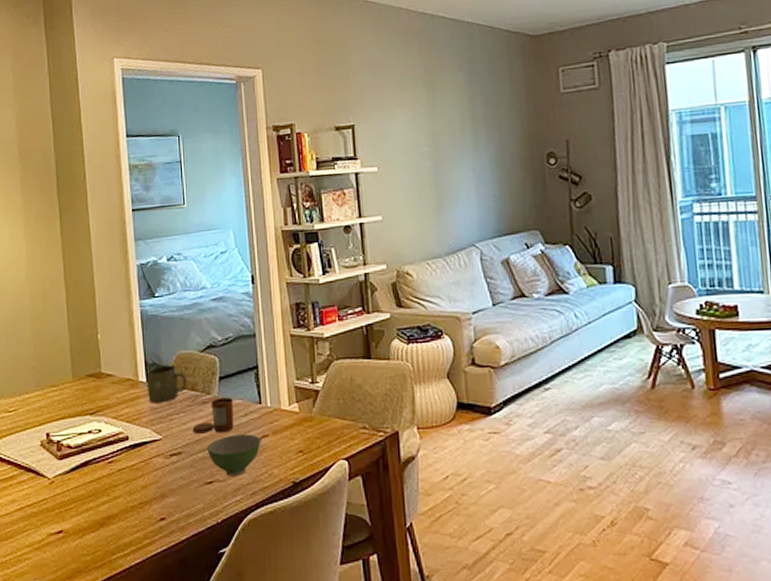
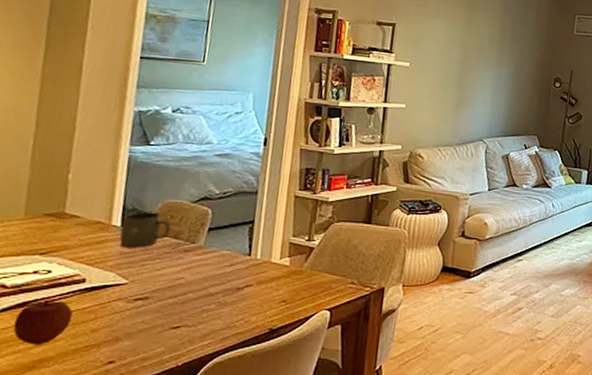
fruit: none [82,457,125,503] -> present [13,299,74,346]
candle: present [192,397,234,434] -> none [166,247,220,281]
bowl: present [207,434,262,476] -> none [179,283,244,322]

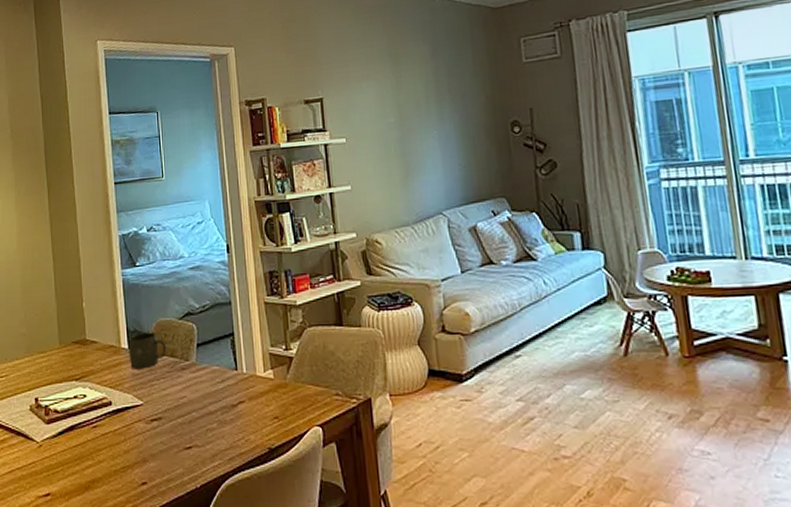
fruit: present [13,299,74,346] -> none [69,422,109,467]

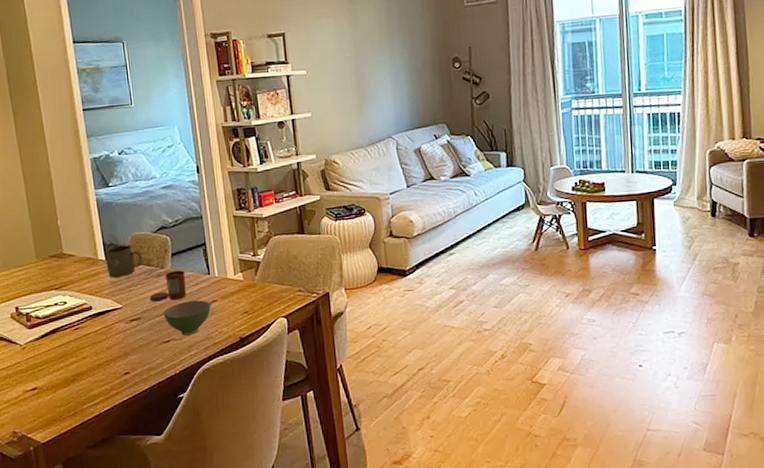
candle: none [171,364,211,400] -> present [149,270,186,302]
bowl: none [185,400,238,442] -> present [163,300,211,336]

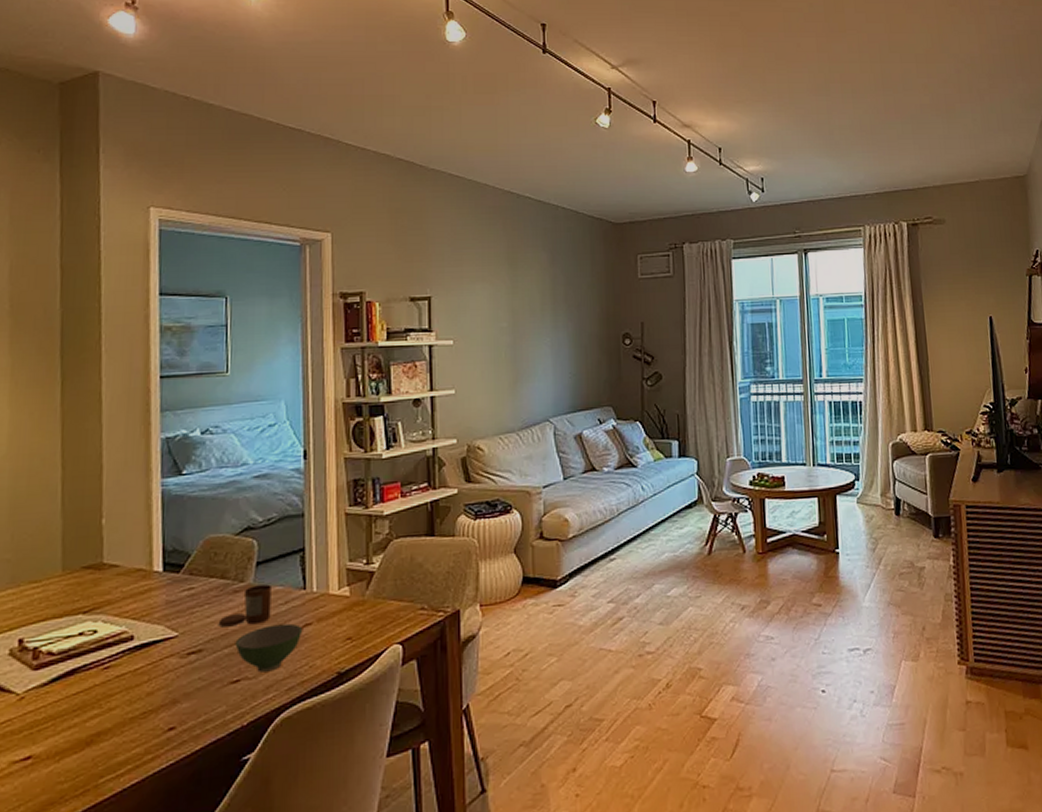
mug: present [105,245,143,278] -> none [163,551,216,596]

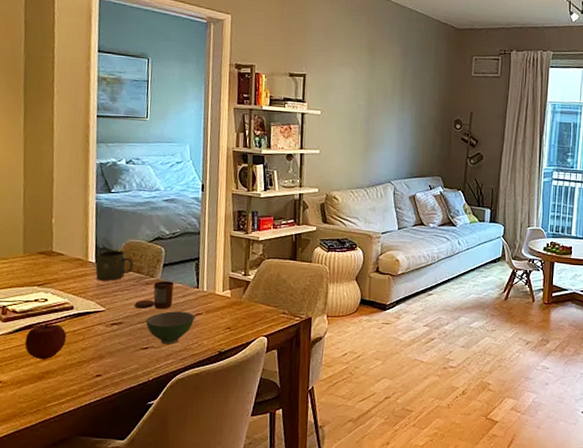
fruit: none [65,663,126,718] -> present [24,322,67,360]
mug: none [163,551,216,596] -> present [95,250,134,281]

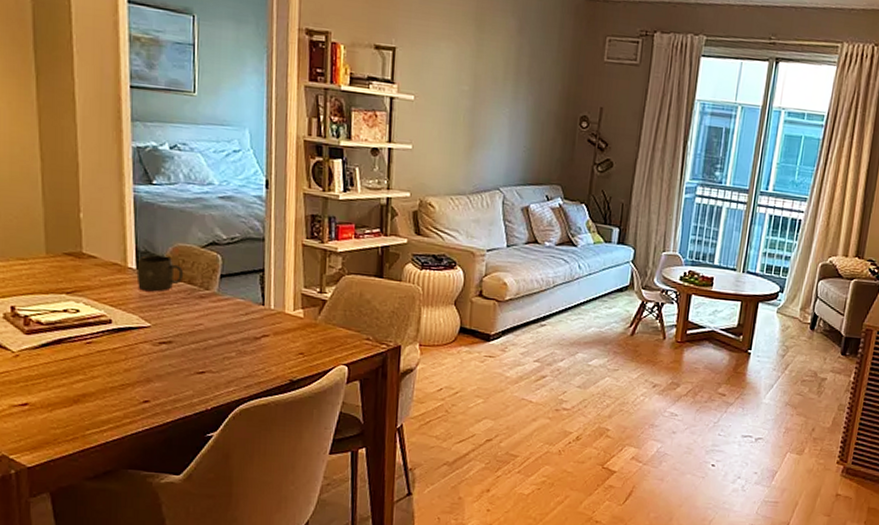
fruit: present [24,322,67,360] -> none [54,337,106,381]
candle: present [134,281,174,309] -> none [186,294,234,328]
bowl: present [145,311,195,345] -> none [201,331,261,370]

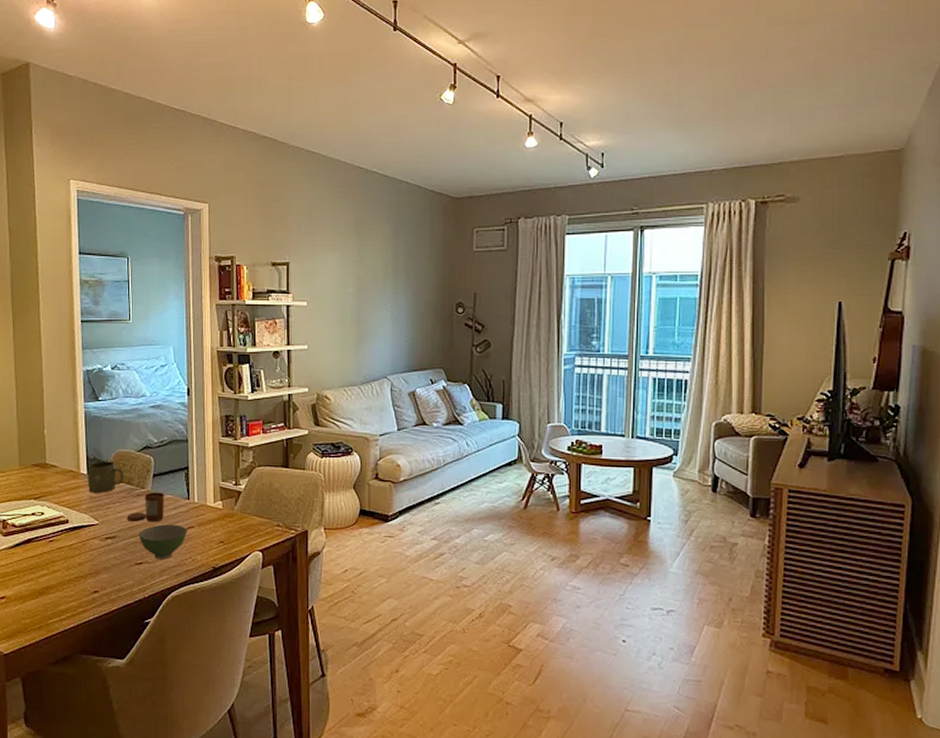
candle: none [186,294,234,328] -> present [126,492,164,522]
bowl: none [201,331,261,370] -> present [138,524,188,560]

